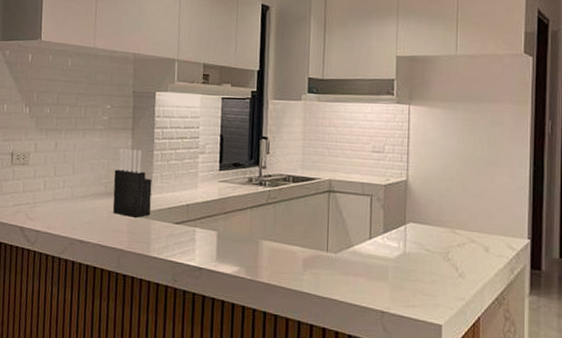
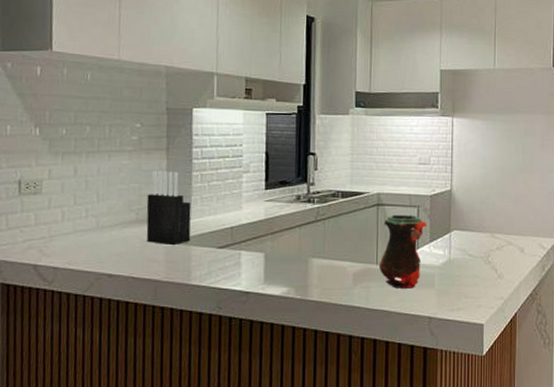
vase: none [329,202,380,280] -> present [379,214,426,288]

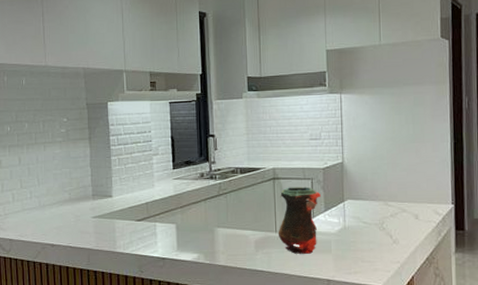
knife block: present [146,171,192,245] -> none [76,157,114,219]

